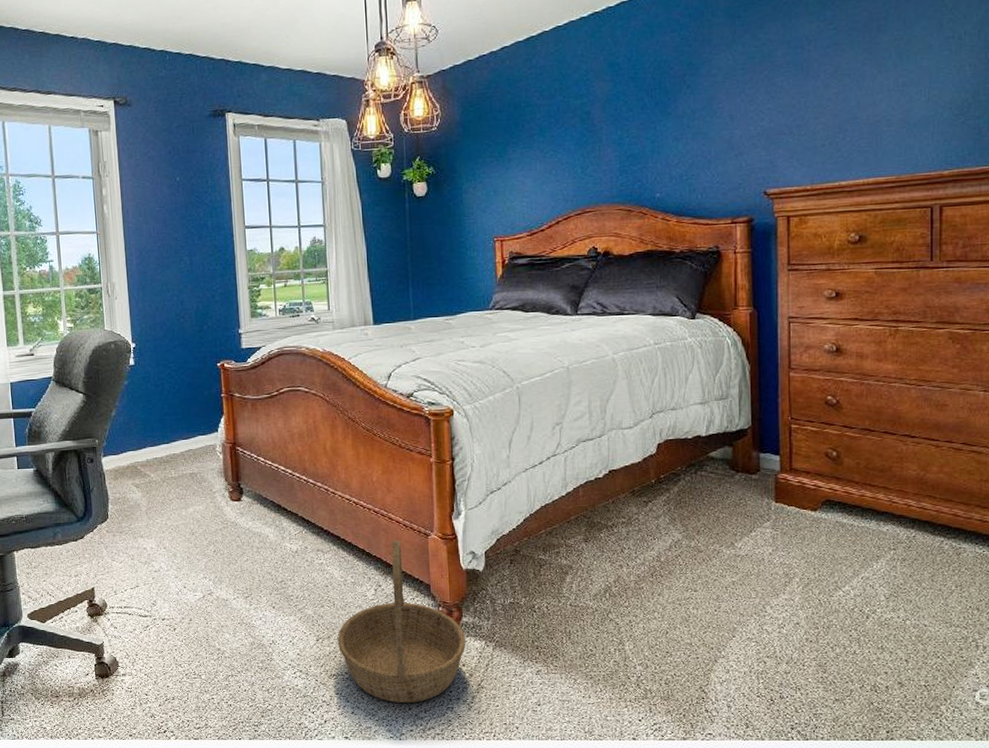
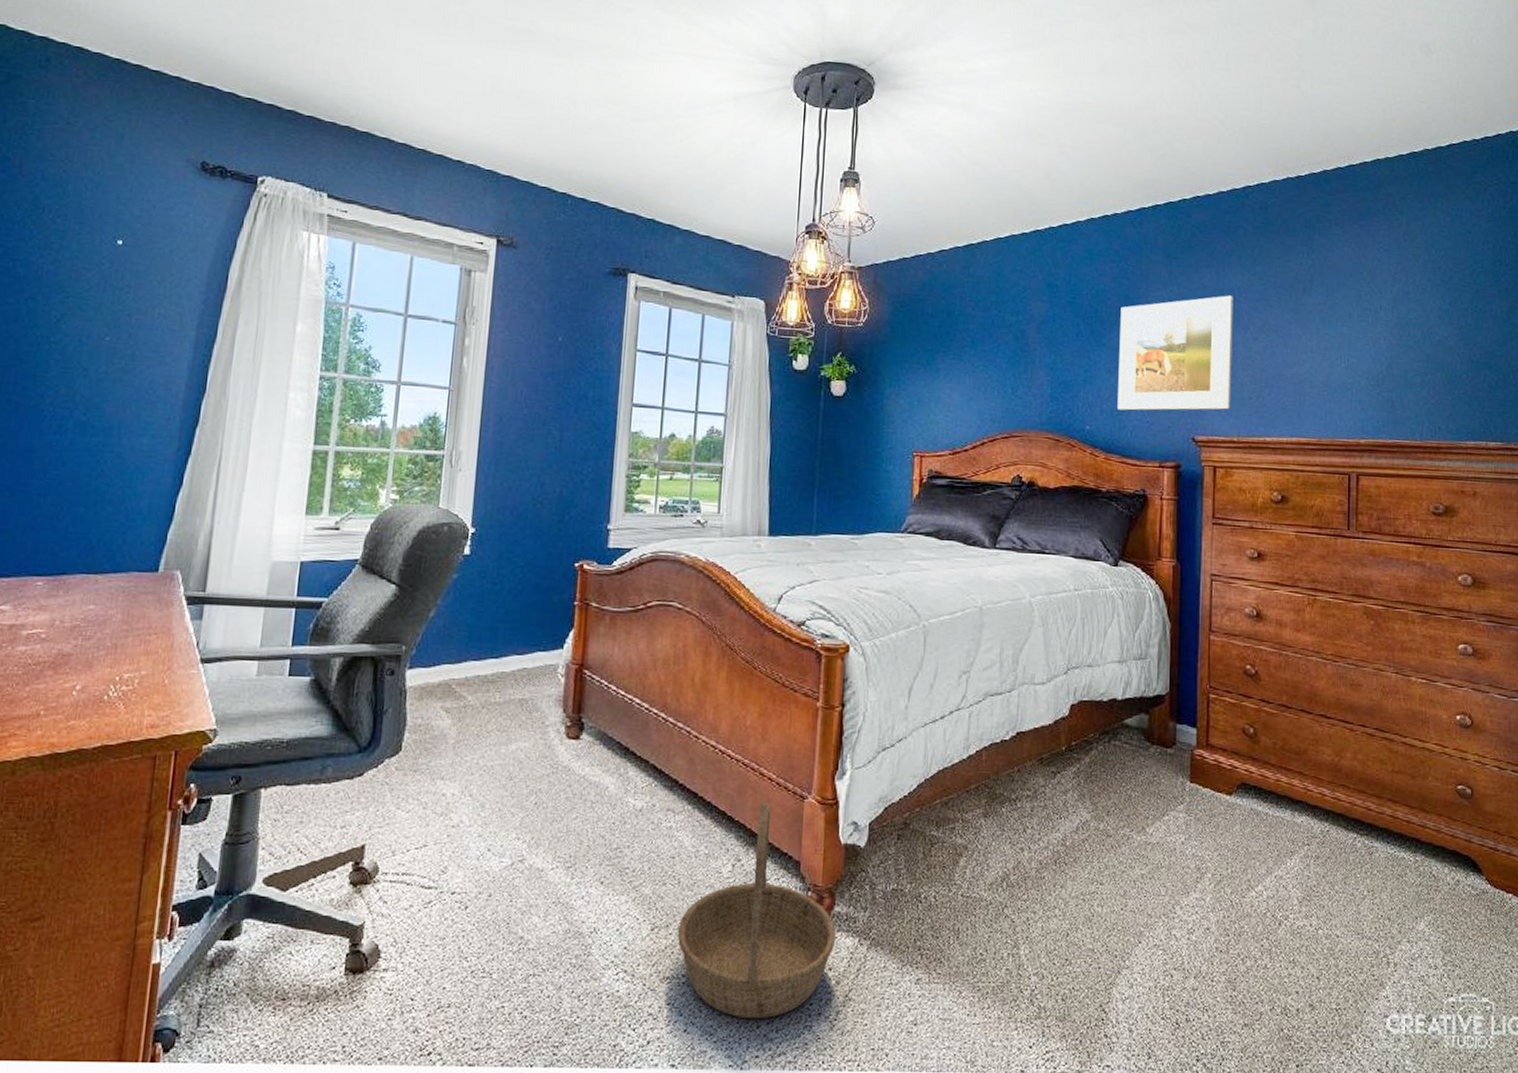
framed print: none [684,45,803,175] -> present [1117,295,1234,411]

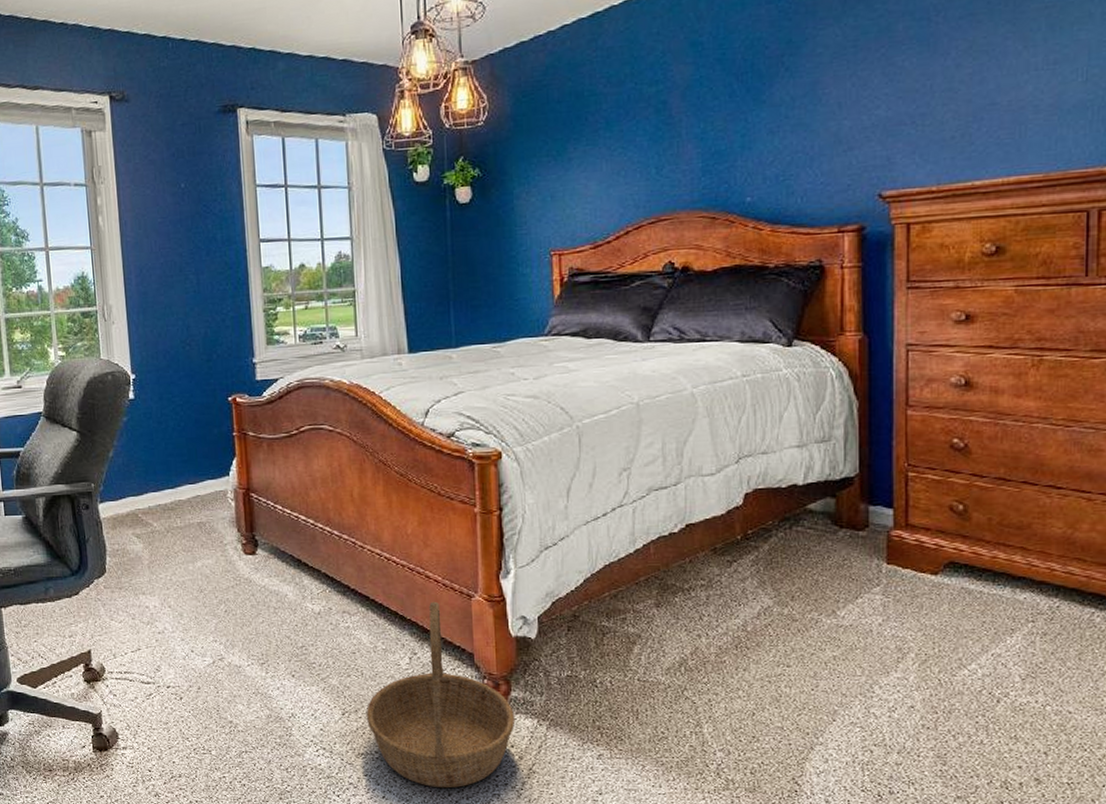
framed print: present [1117,295,1234,411] -> none [782,17,928,174]

